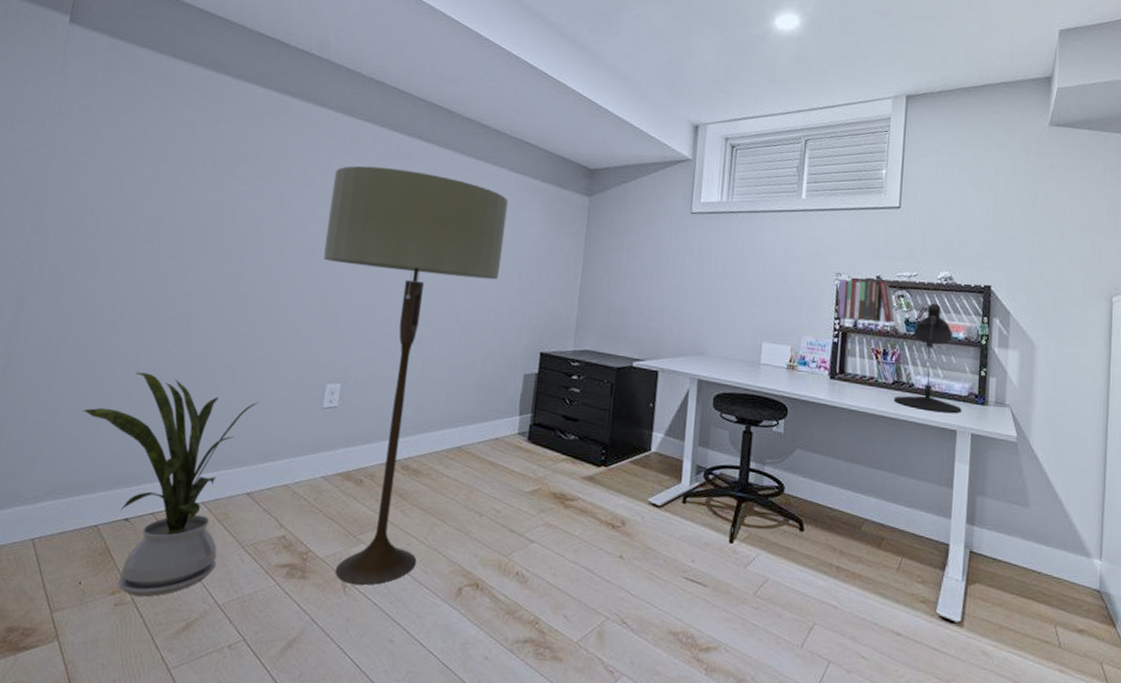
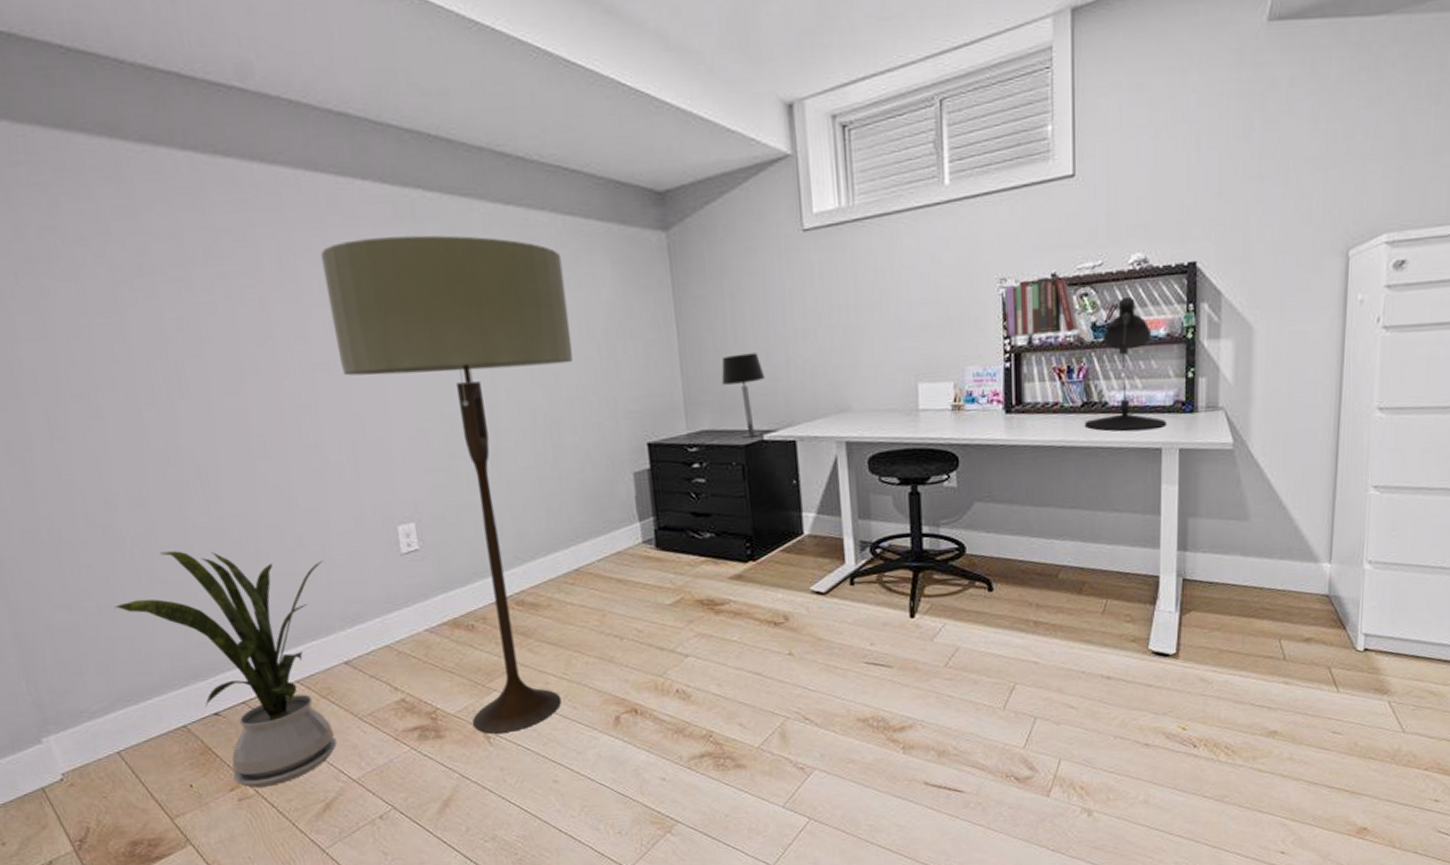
table lamp: none [608,295,643,363] -> present [721,353,765,438]

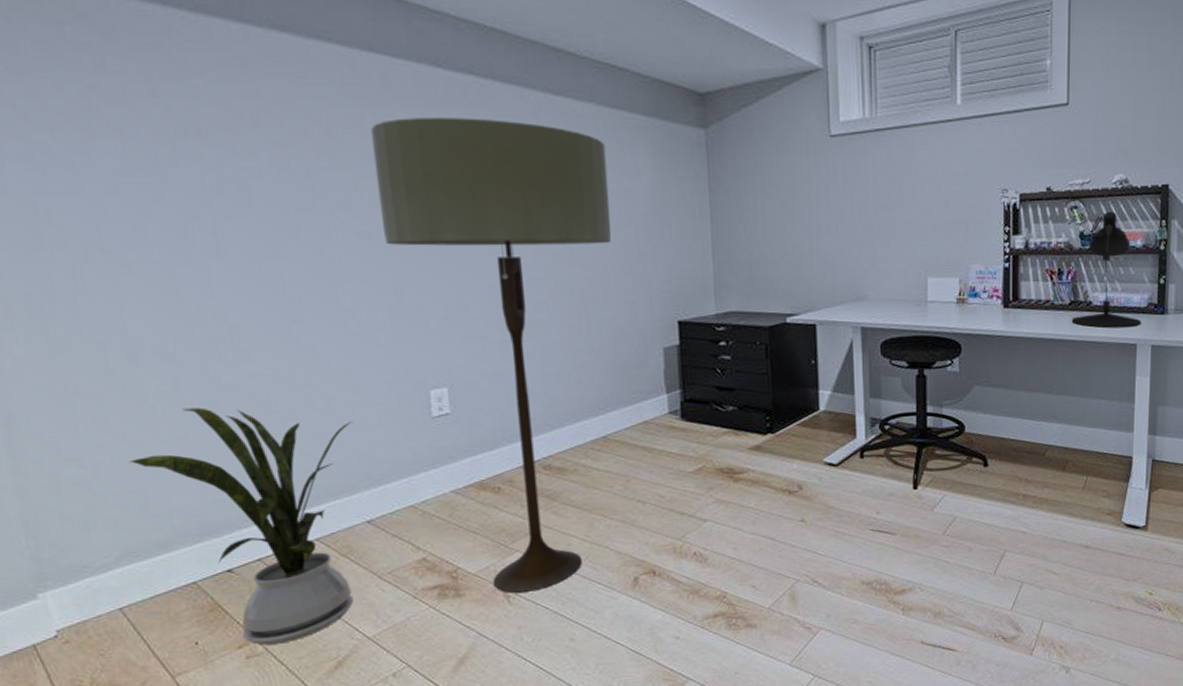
table lamp: present [721,353,765,438] -> none [750,243,790,320]
books: present [1003,277,1079,338] -> none [1005,190,1069,241]

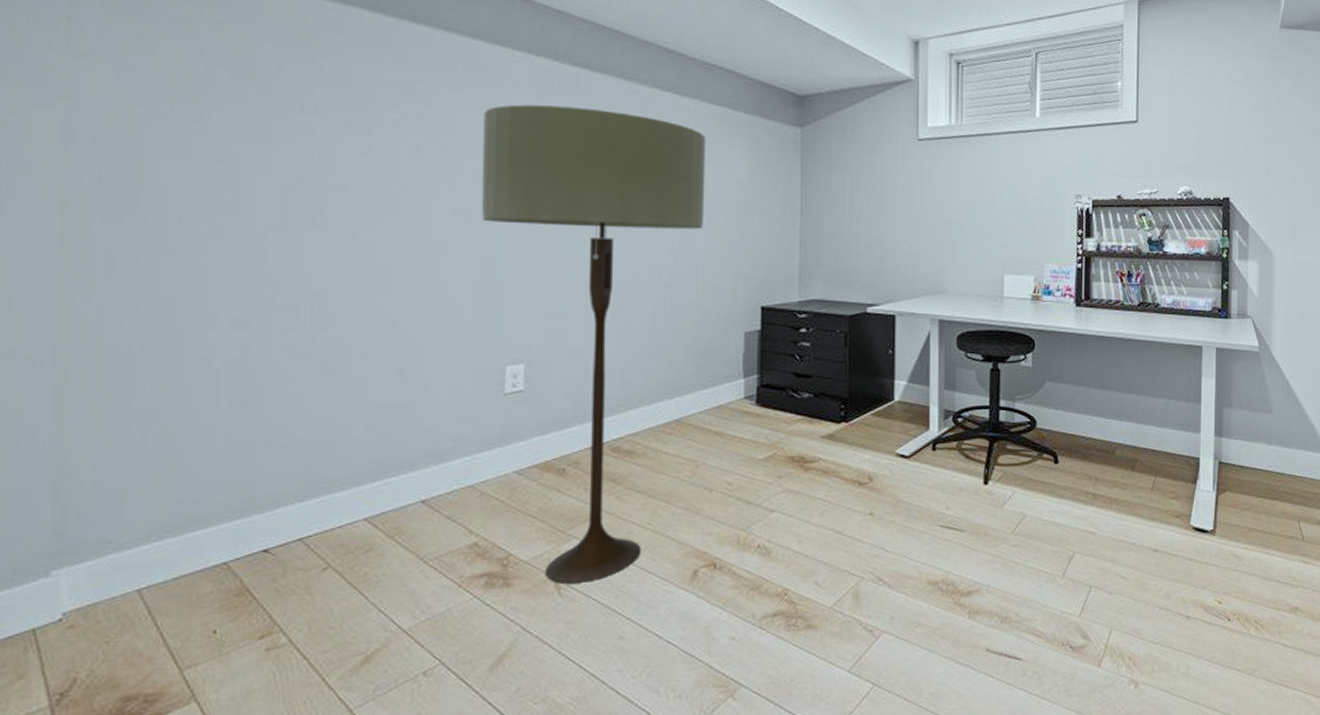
house plant: present [128,407,354,646] -> none [180,375,422,636]
desk lamp: present [1071,211,1141,328] -> none [1140,219,1206,330]

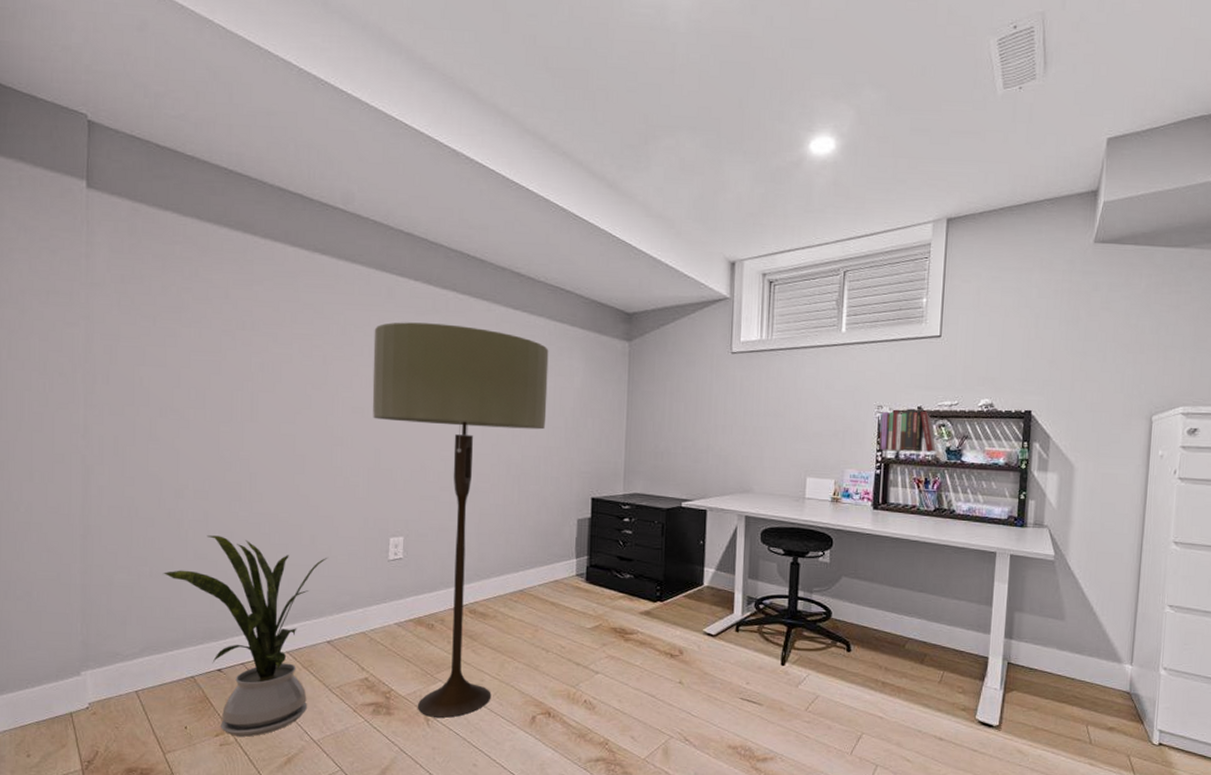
house plant: none [180,375,422,636] -> present [162,535,328,737]
books: none [1078,197,1138,244] -> present [878,408,936,452]

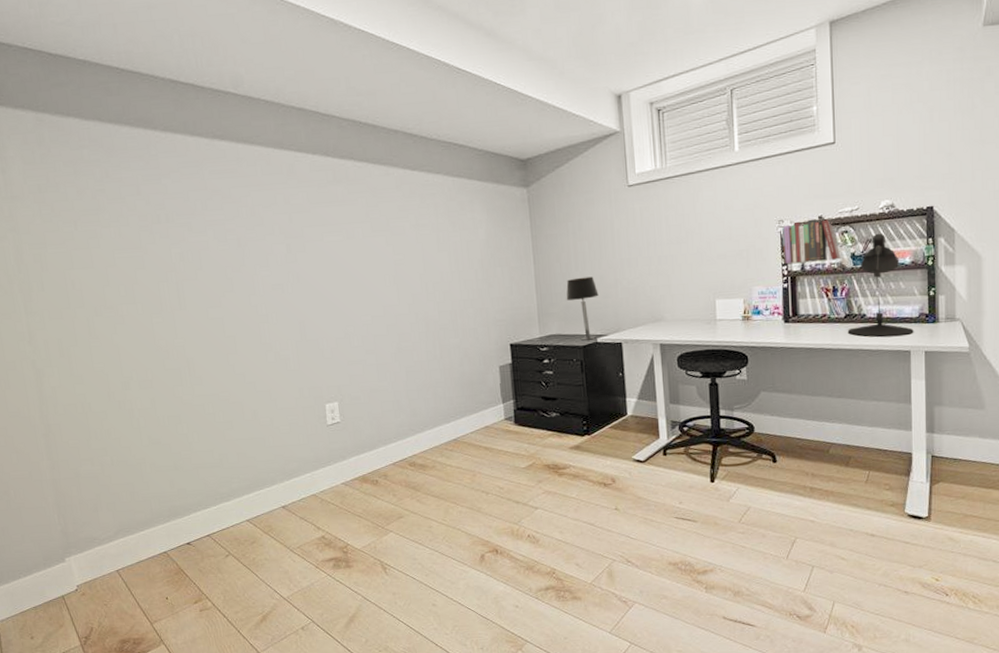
house plant: present [162,535,328,737] -> none [122,420,274,602]
floor lamp: present [372,322,549,718] -> none [281,192,457,565]
table lamp: none [655,438,689,504] -> present [566,276,599,341]
desk lamp: none [935,430,1001,537] -> present [847,233,914,337]

